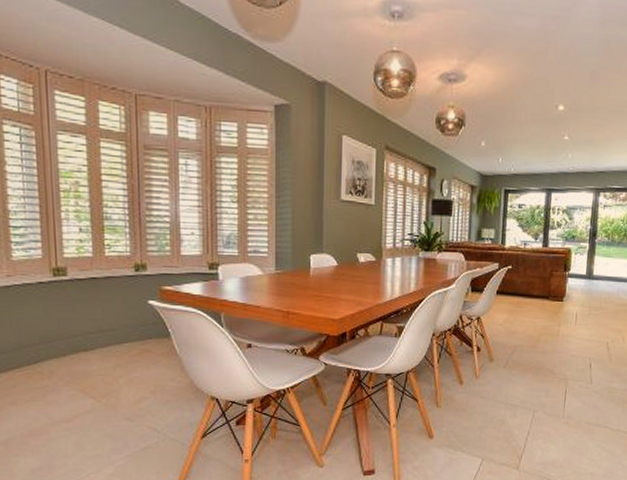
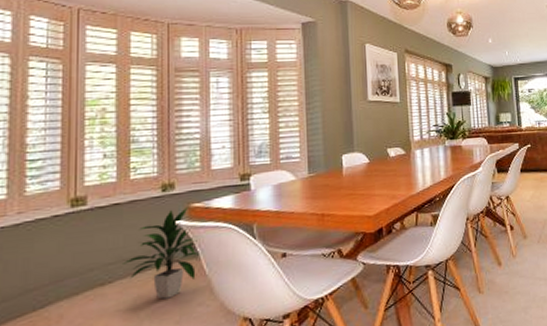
indoor plant: none [101,289,170,371] -> present [121,207,199,300]

